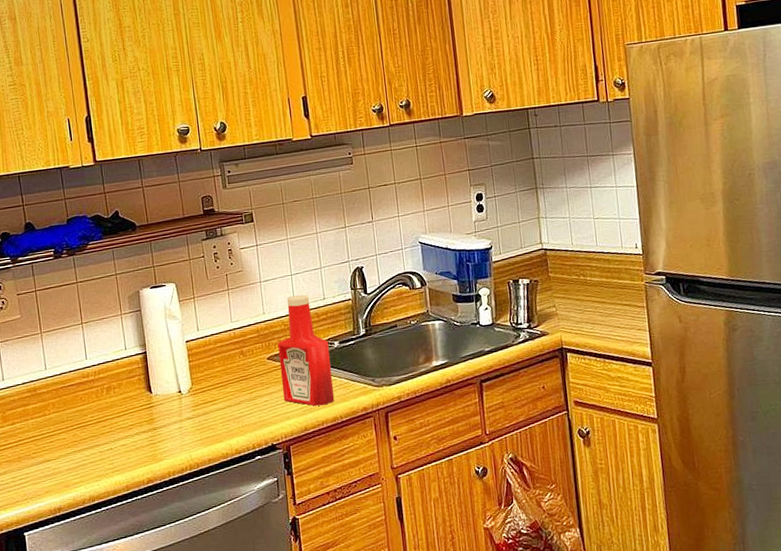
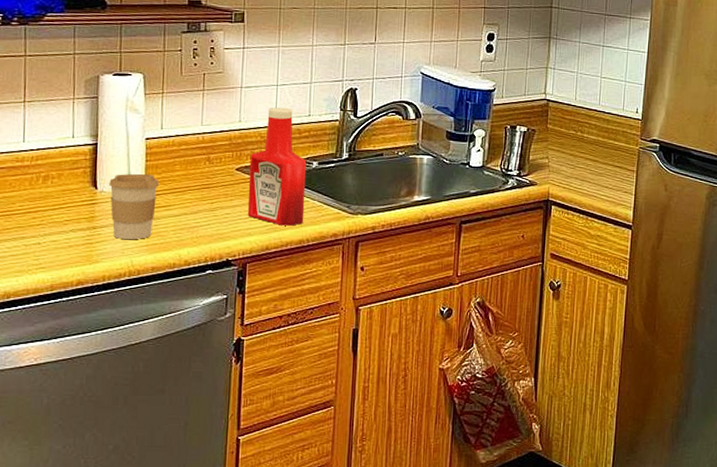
coffee cup: none [161,374,204,437] -> present [109,174,160,240]

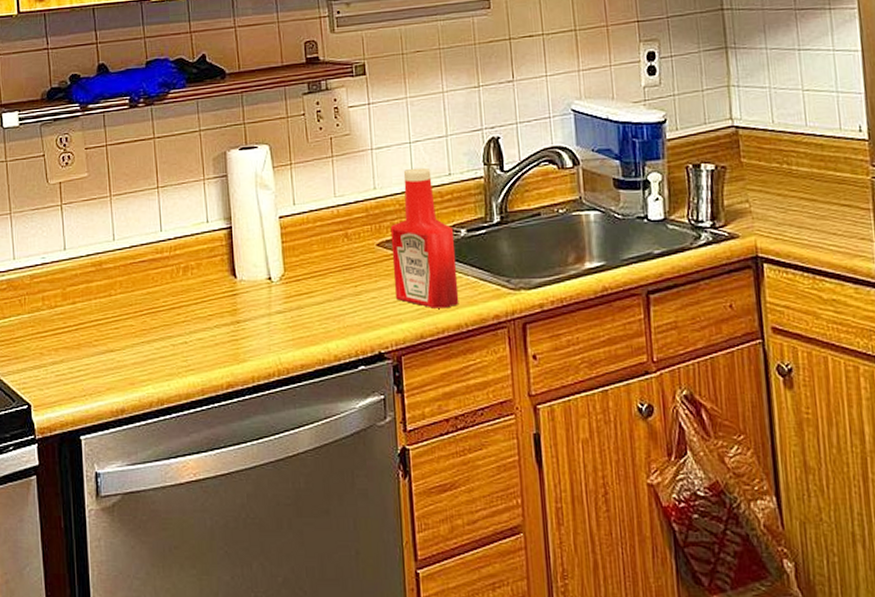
coffee cup: present [109,174,160,240] -> none [248,258,299,334]

